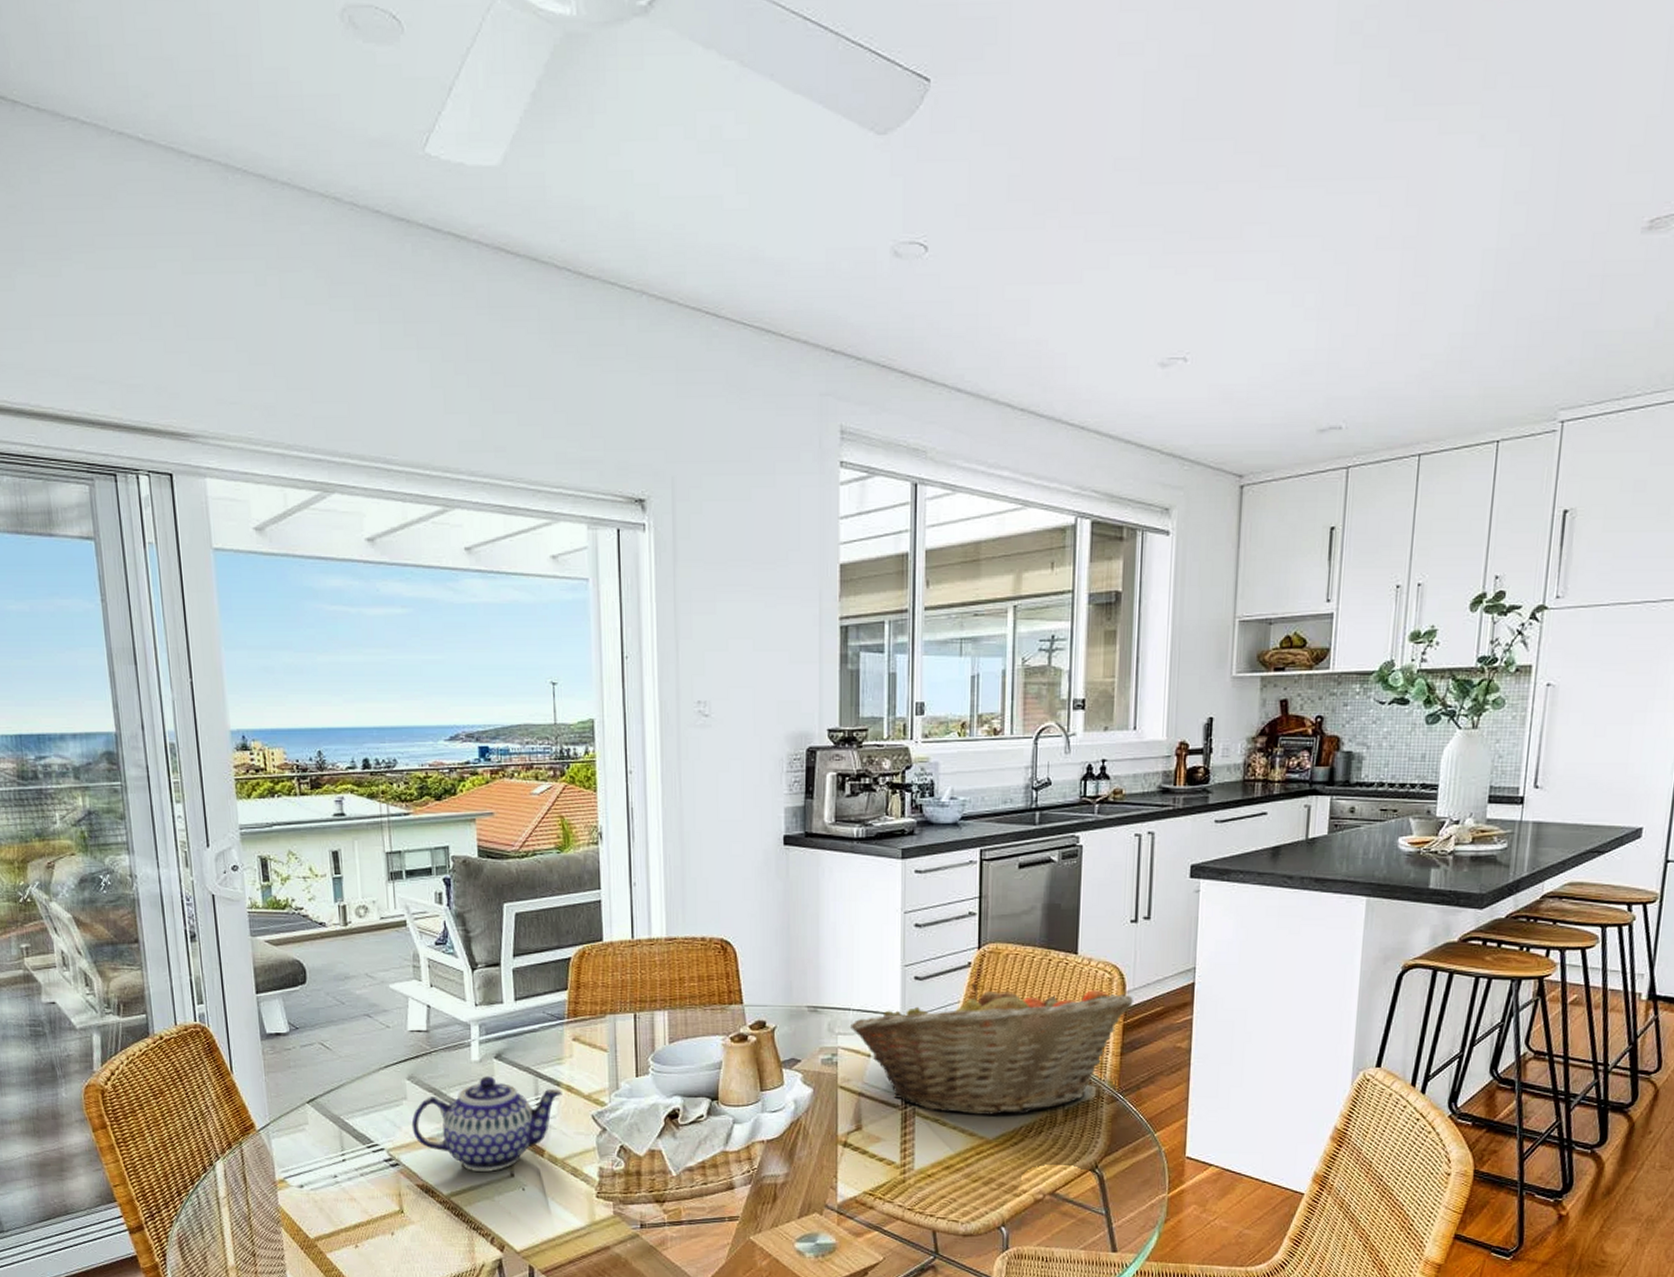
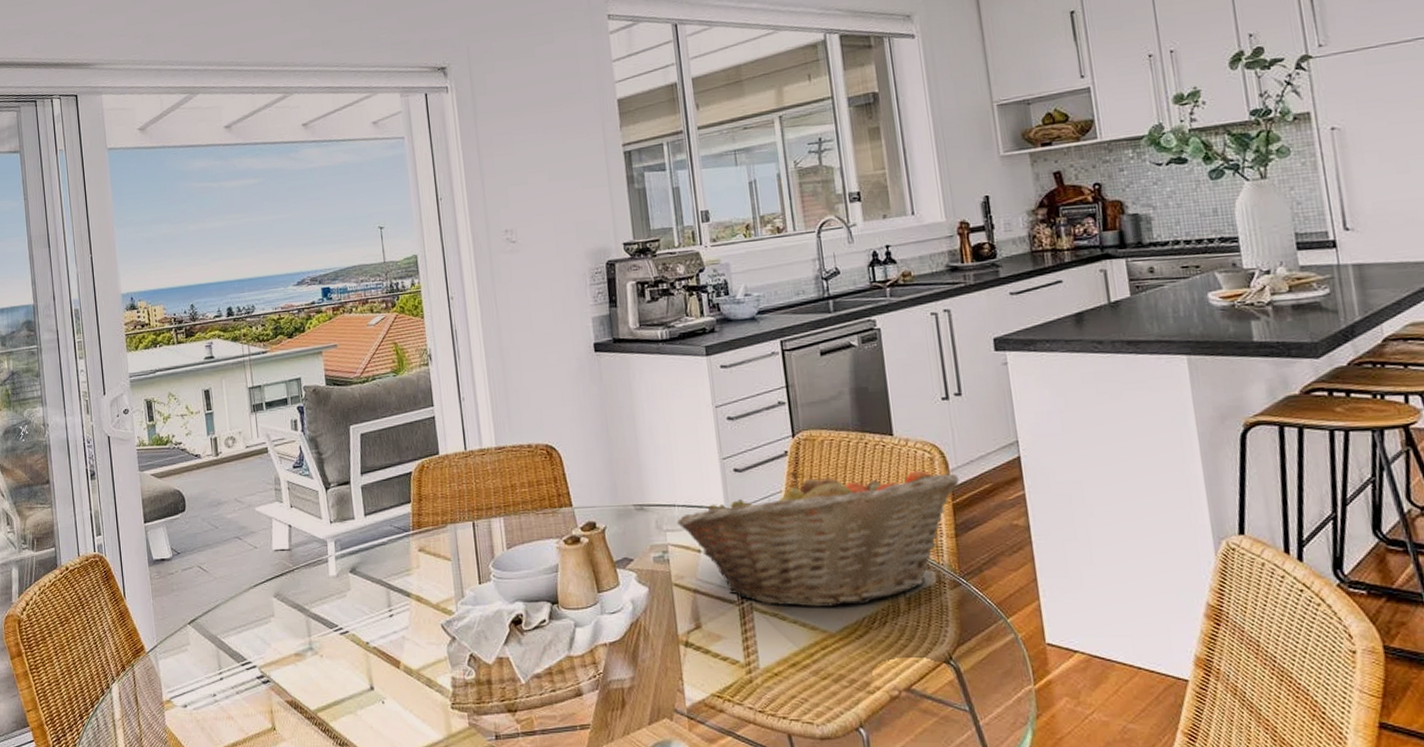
teapot: present [411,1076,562,1172] -> none [279,590,413,686]

